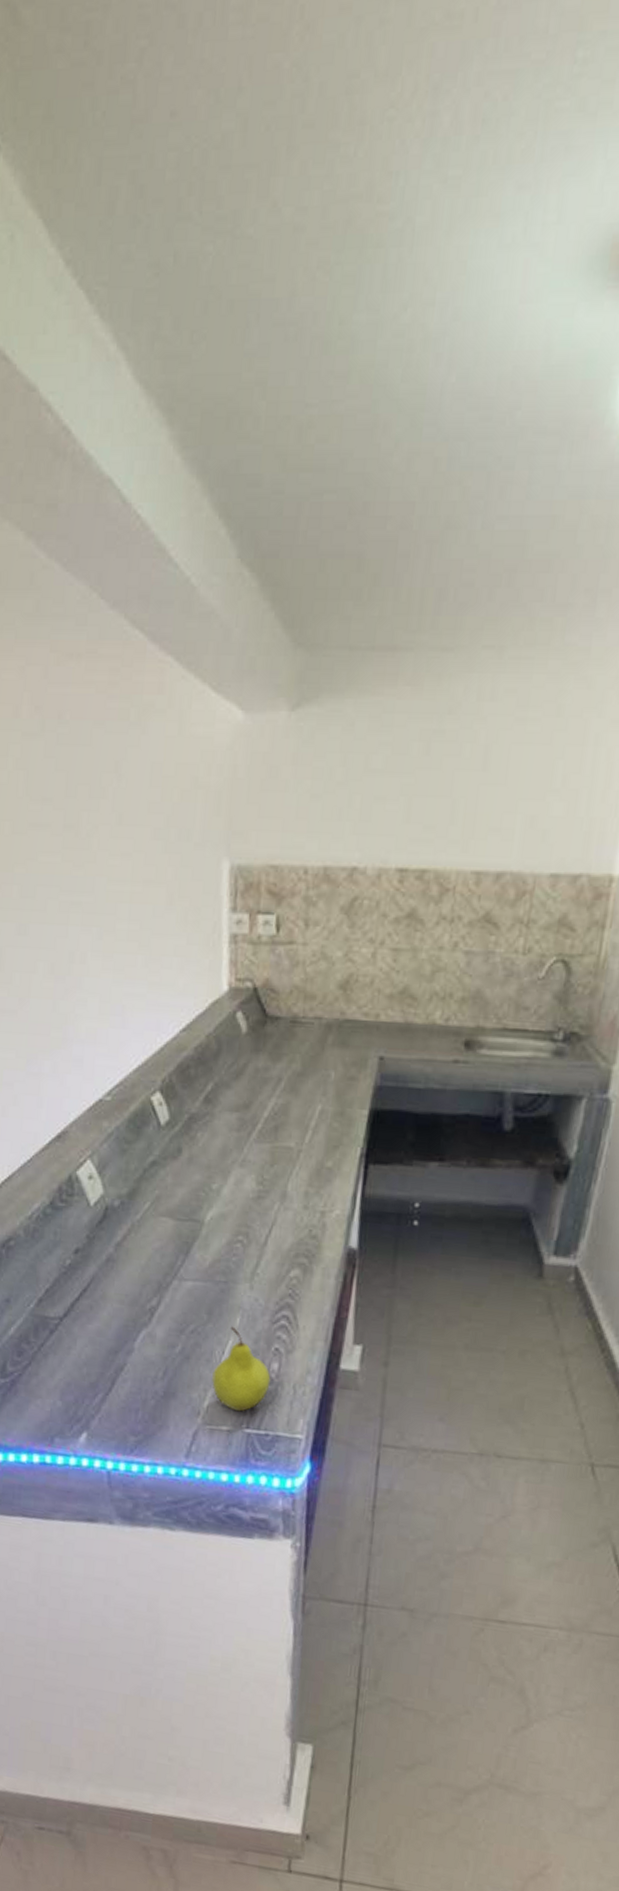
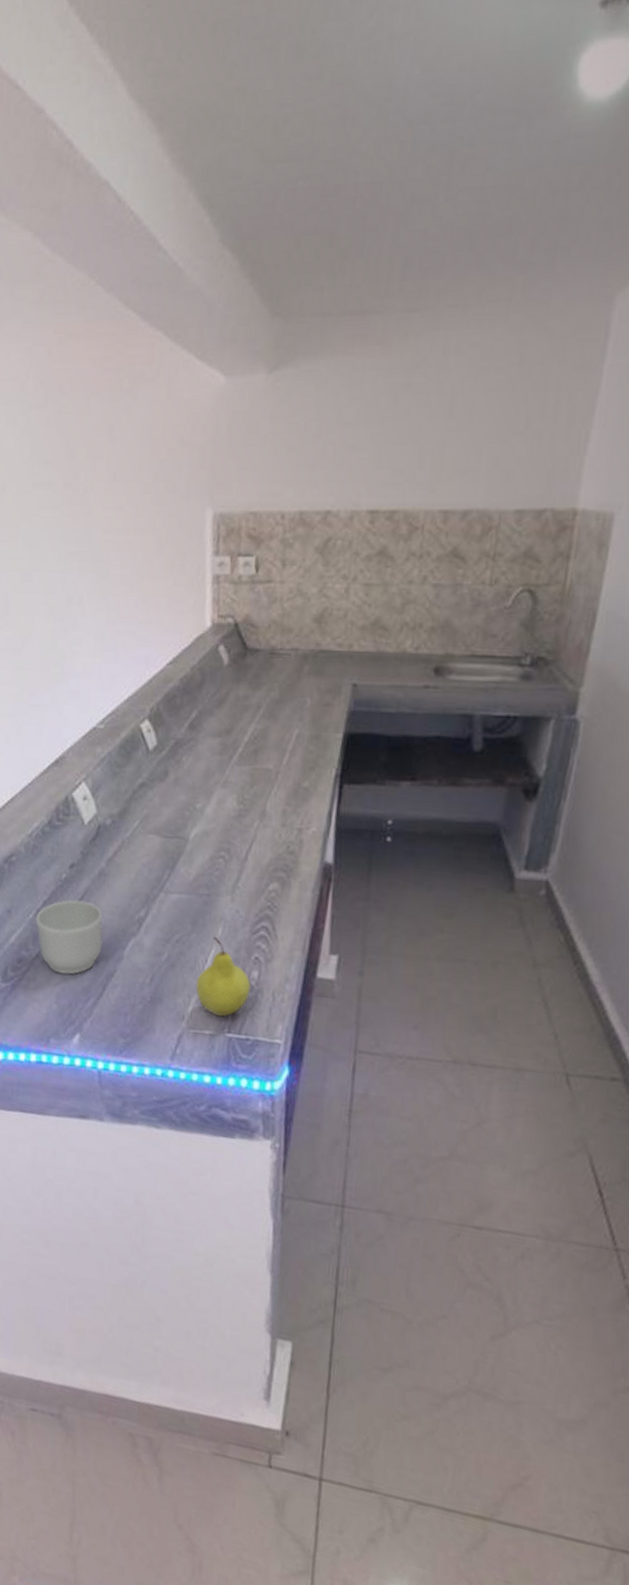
mug: none [37,1287,111,1369] -> present [36,899,103,975]

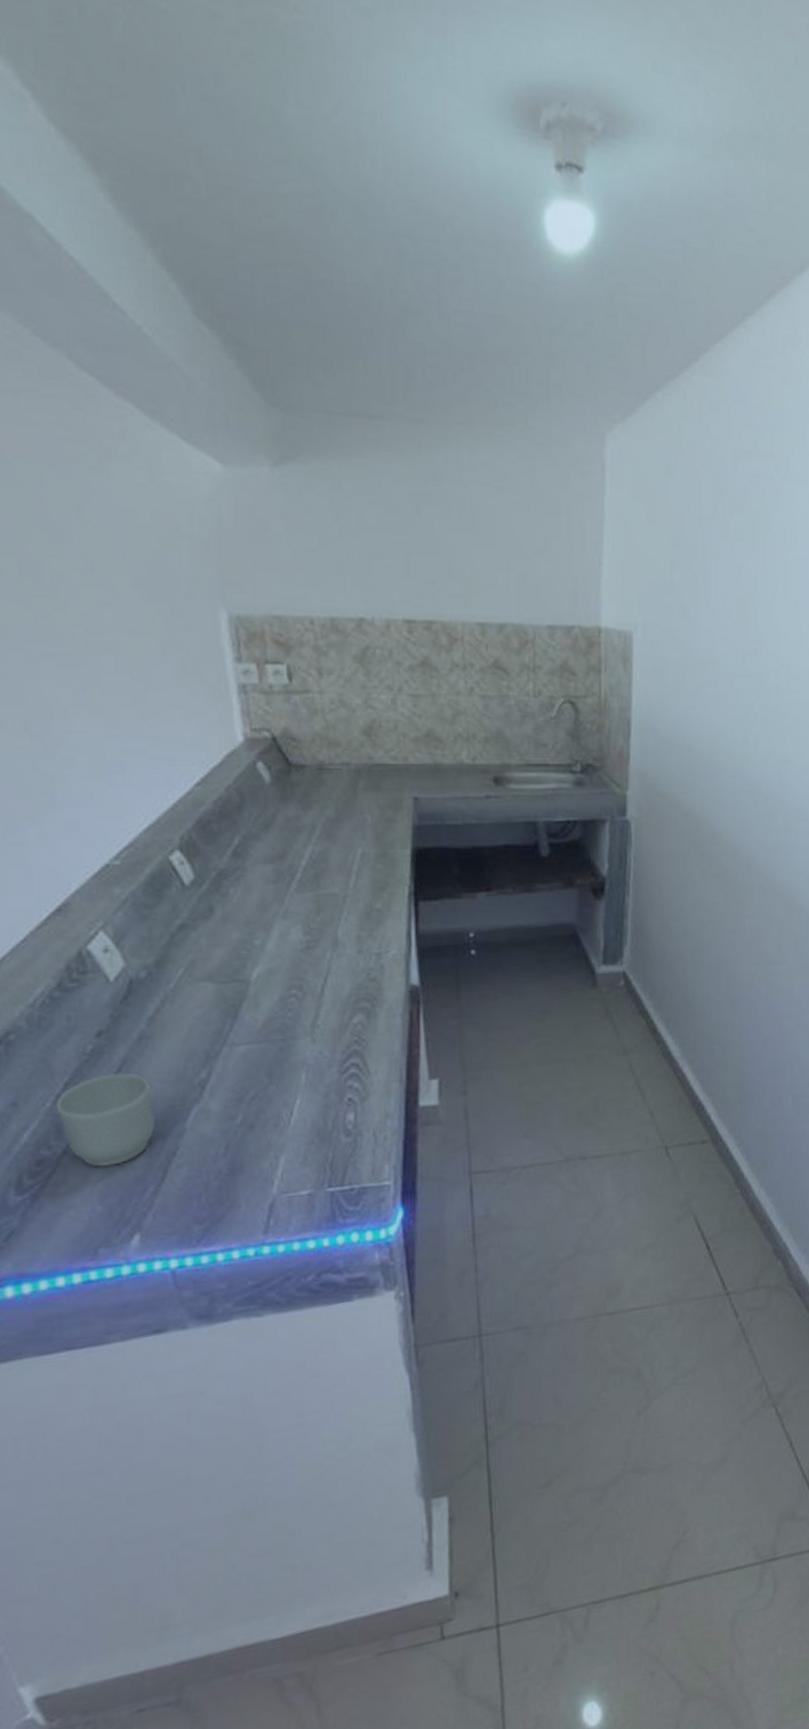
fruit: present [196,936,251,1017] -> none [282,1084,348,1172]

